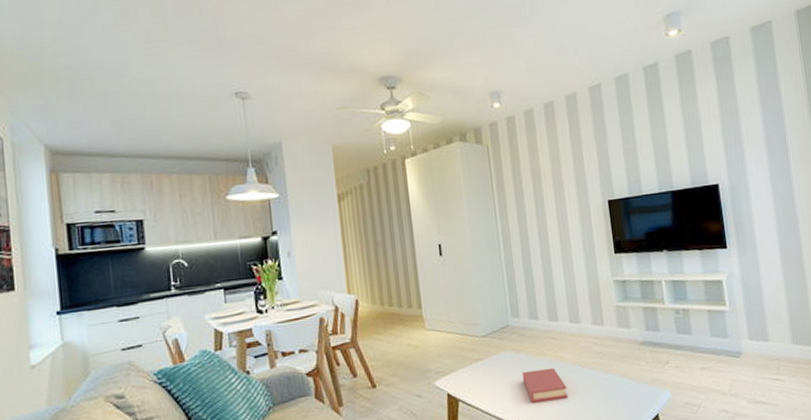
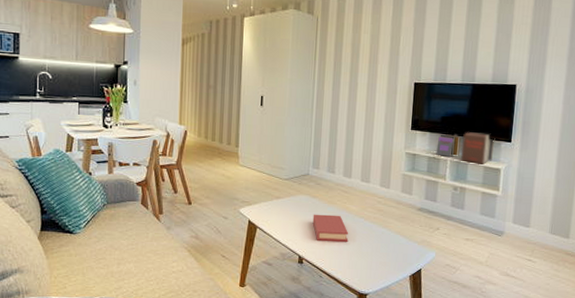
books: none [646,251,672,278] -> present [436,134,460,157]
books: none [673,242,711,280] -> present [460,132,494,166]

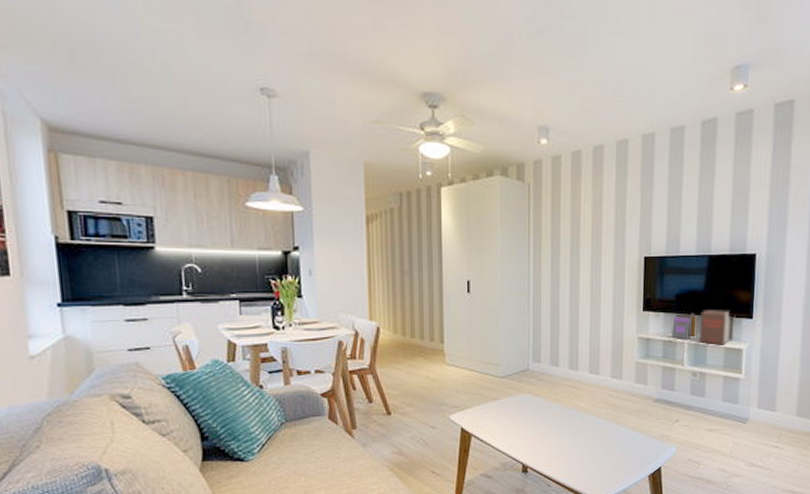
book: present [312,214,349,242] -> none [536,414,579,445]

